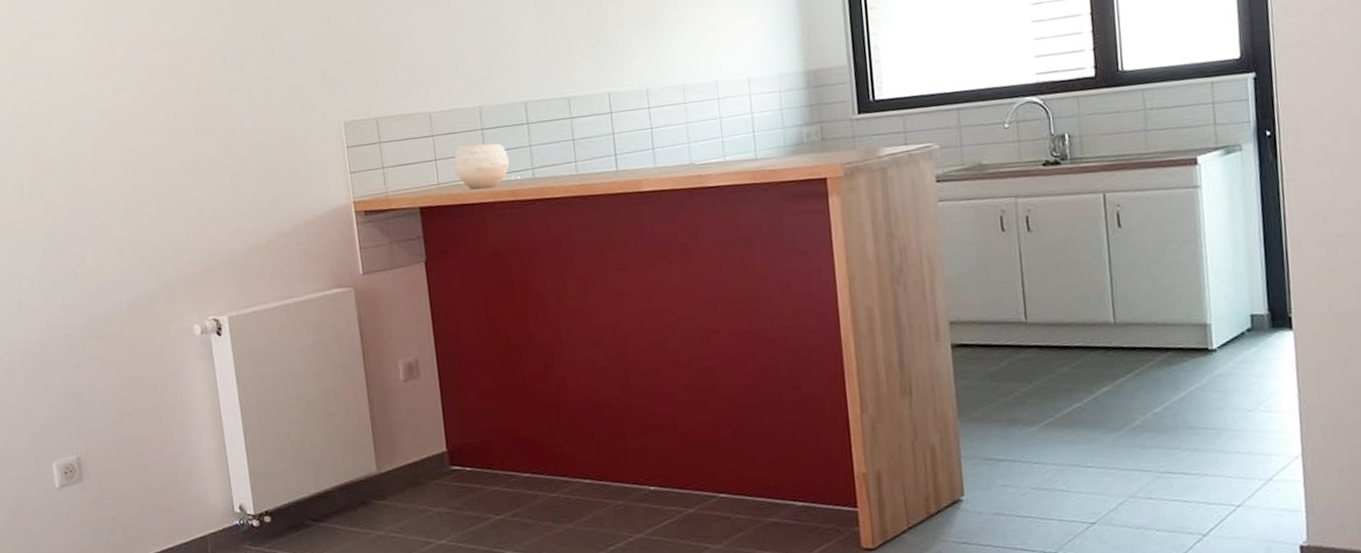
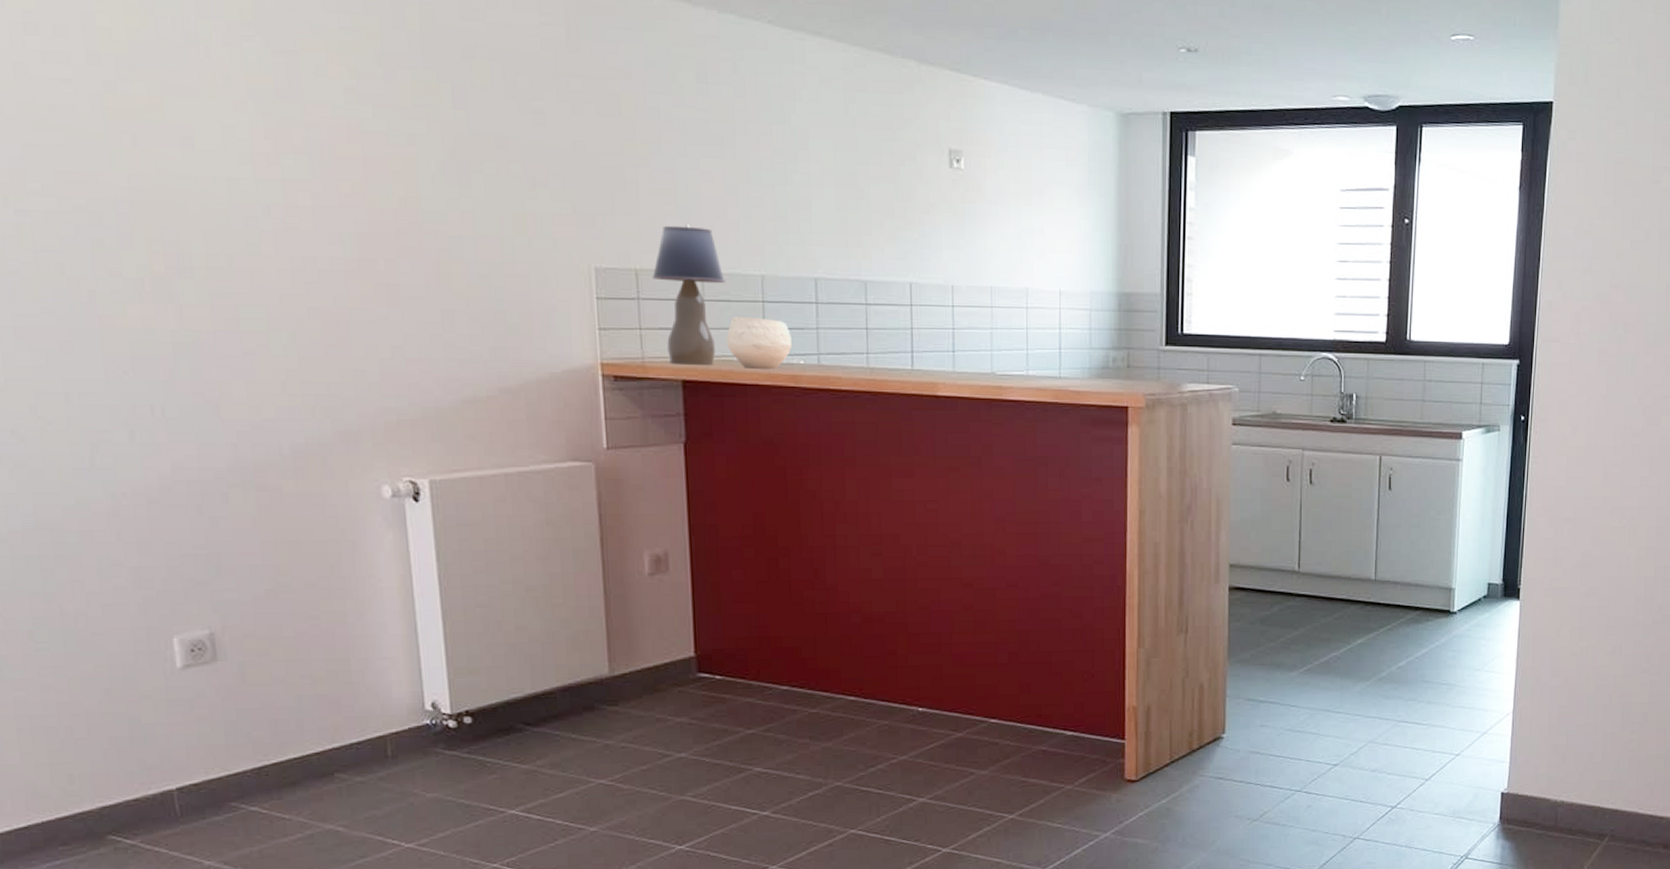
table lamp: none [389,73,449,195] -> present [651,224,726,366]

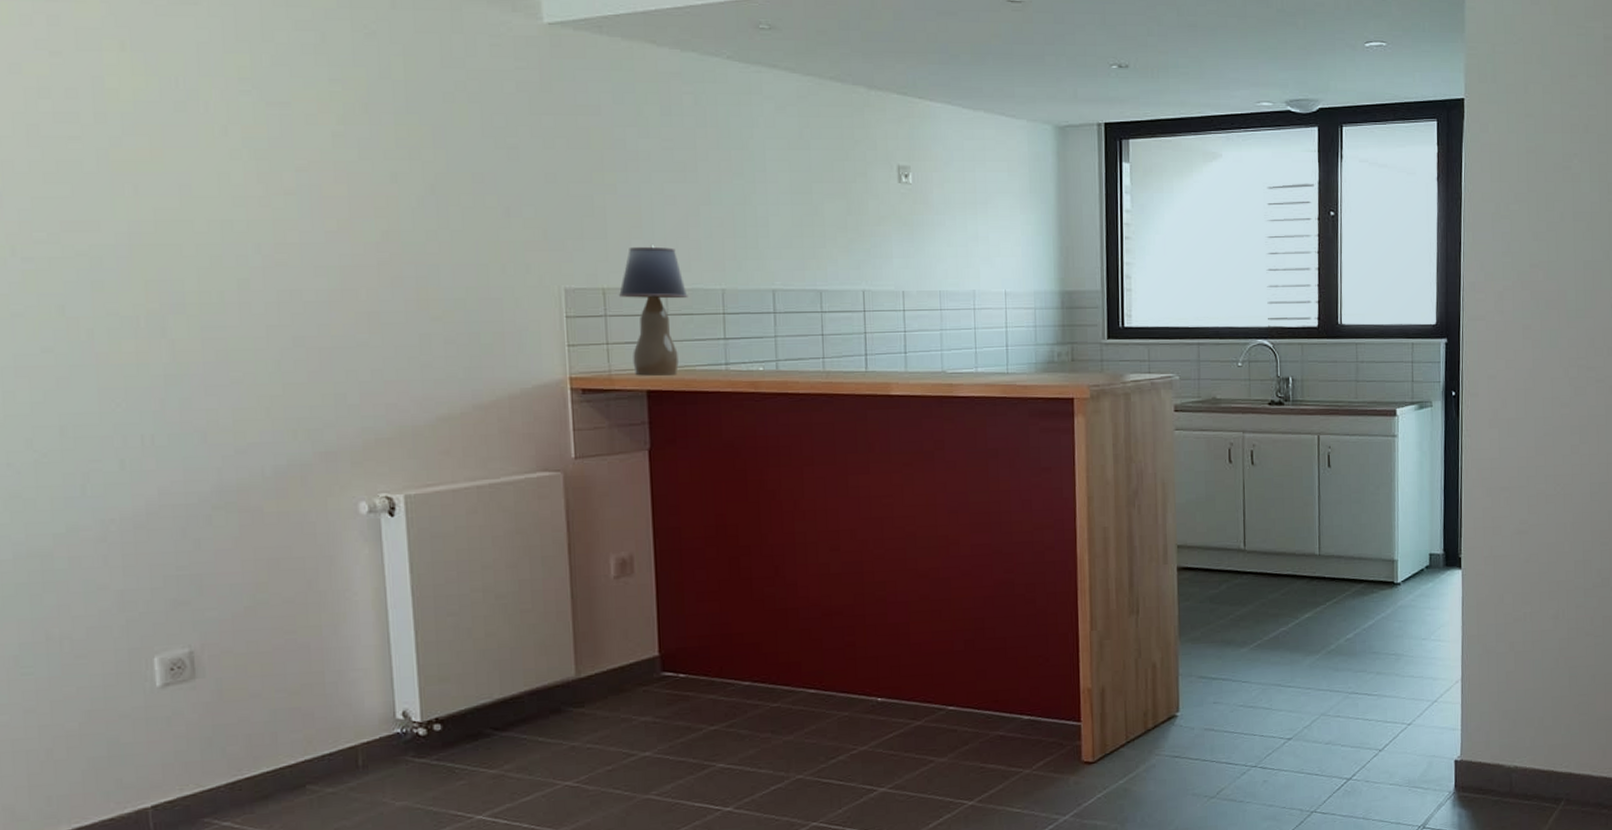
bowl: present [726,317,792,370] -> none [689,328,751,378]

